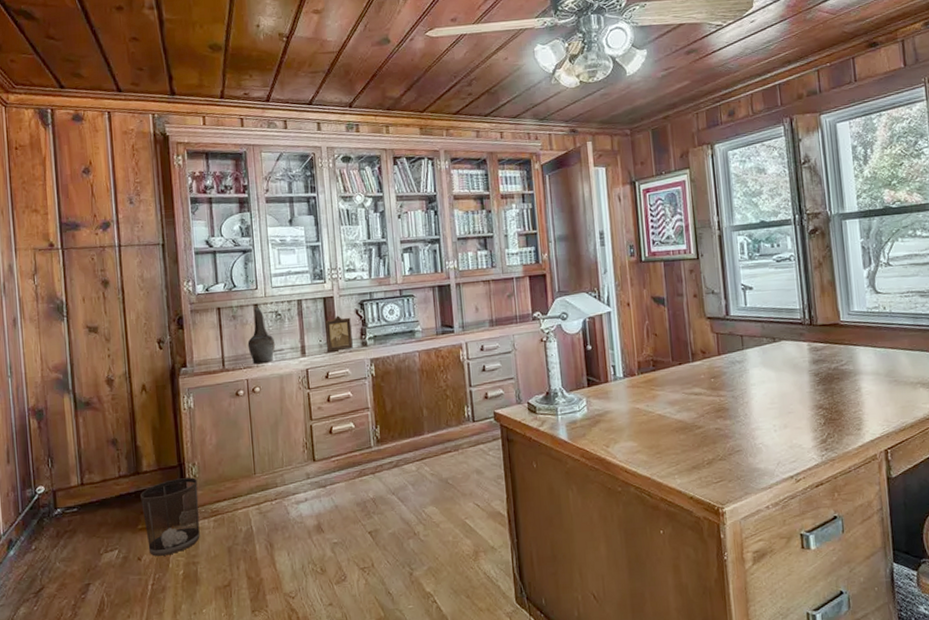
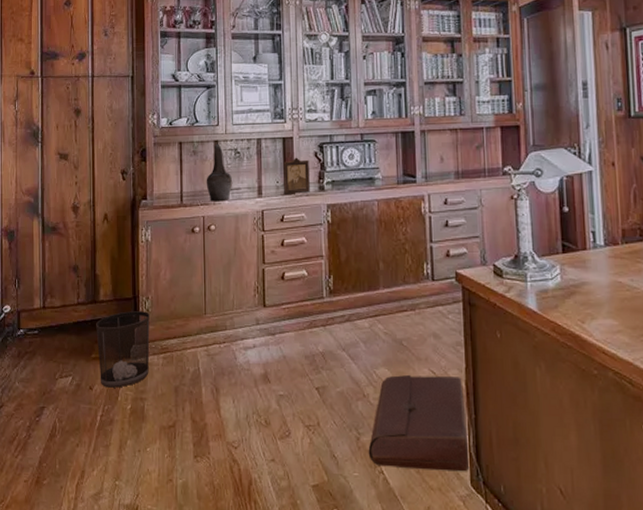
briefcase: none [421,507,514,597] -> present [368,374,470,472]

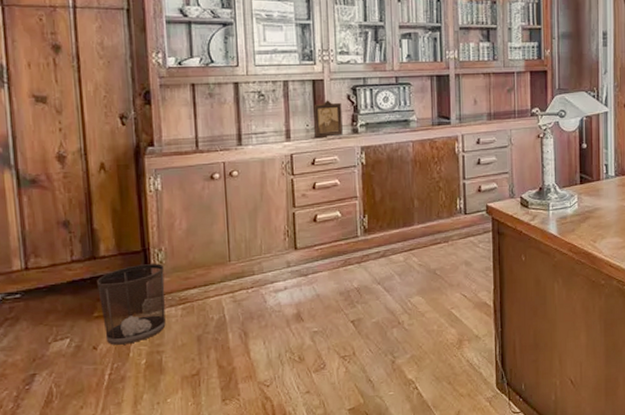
decorative vase: present [206,143,233,202] -> none [225,85,257,147]
briefcase: present [368,374,470,472] -> none [403,297,496,383]

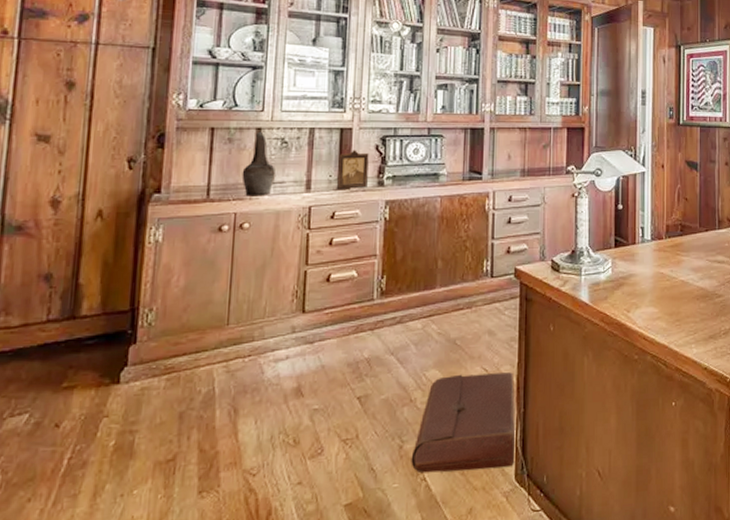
waste bin: present [97,263,166,345] -> none [72,326,152,423]
decorative vase: none [225,85,257,147] -> present [241,131,277,197]
briefcase: none [403,297,496,383] -> present [411,372,516,474]

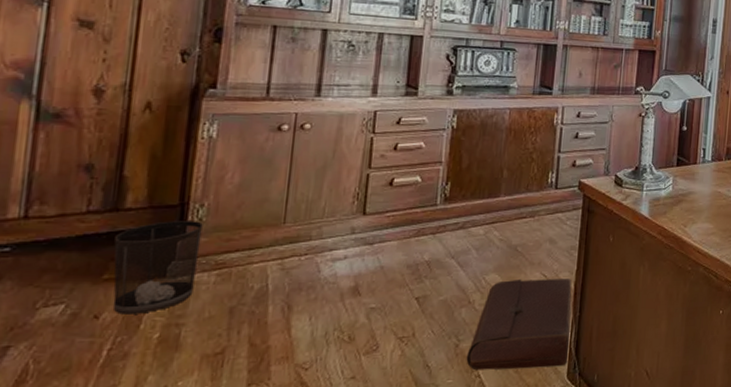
waste bin: none [72,326,152,423] -> present [113,221,203,315]
decorative vase: present [241,131,277,197] -> none [304,32,342,98]
photo frame: present [337,150,369,189] -> none [405,57,439,96]

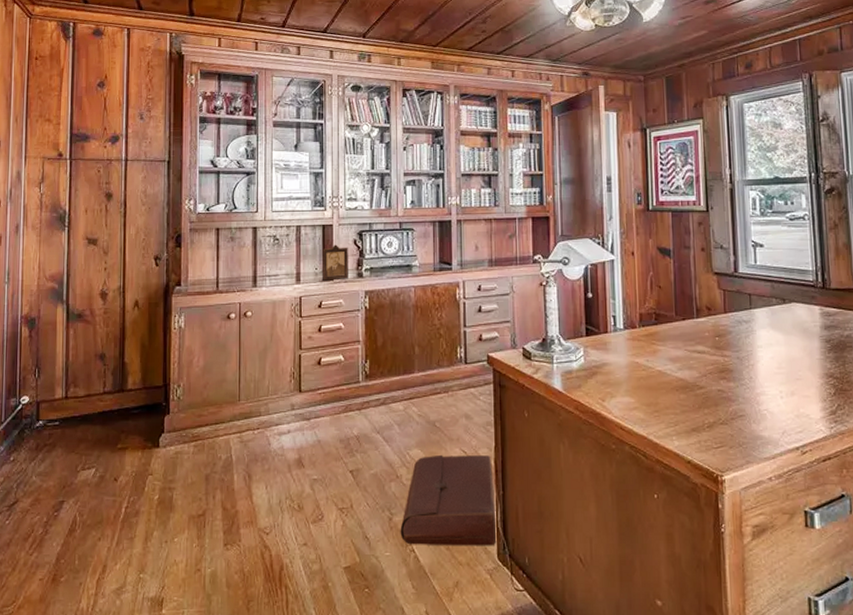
waste bin: present [113,221,203,315] -> none [123,399,181,478]
photo frame: none [405,57,439,96] -> present [322,244,348,281]

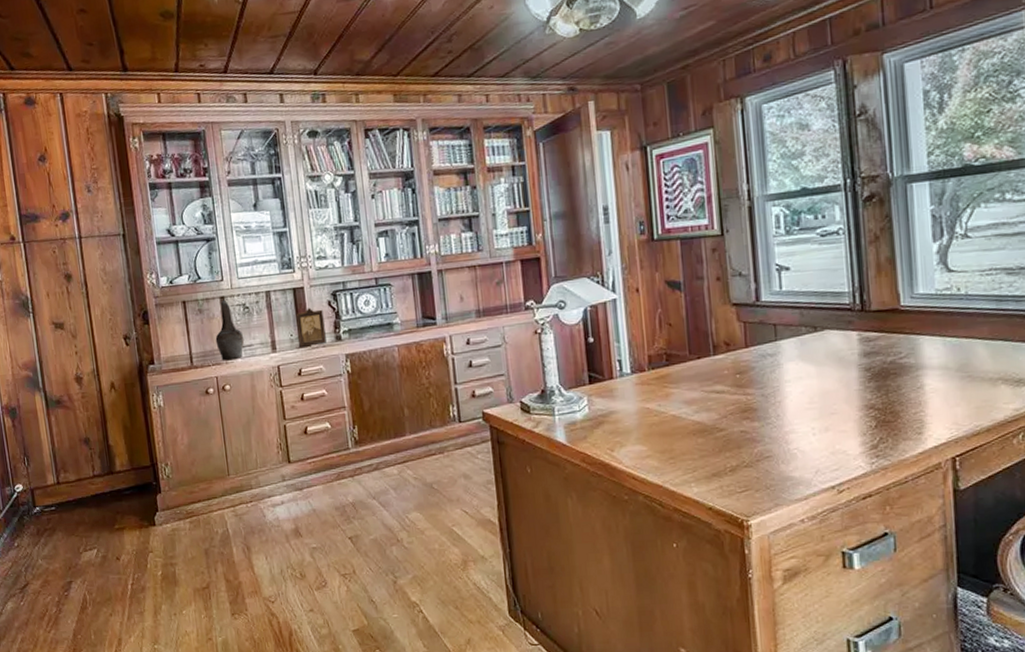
decorative vase: none [243,230,271,288] -> present [215,299,245,361]
briefcase: present [400,454,497,546] -> none [405,514,507,606]

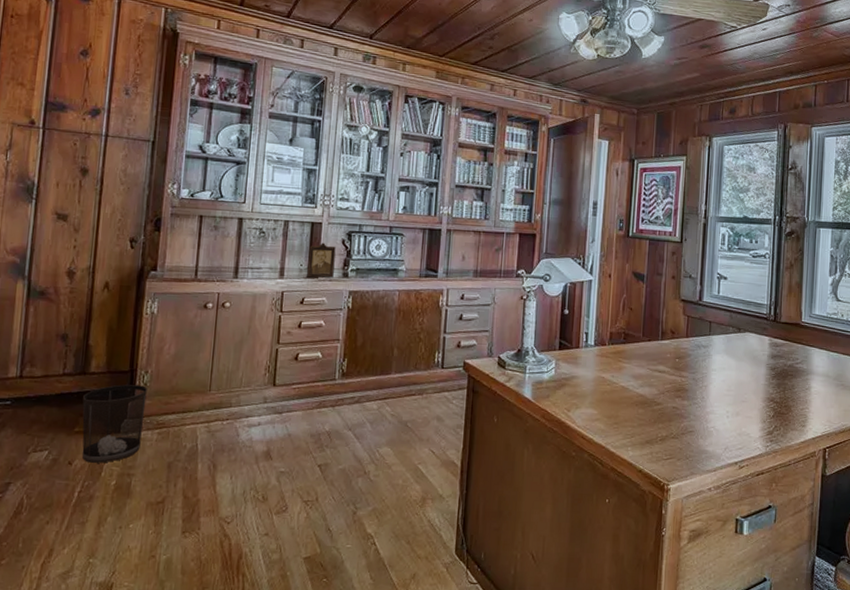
waste bin: none [115,478,177,556] -> present [82,384,147,463]
decorative vase: present [215,299,245,361] -> none [225,221,255,280]

